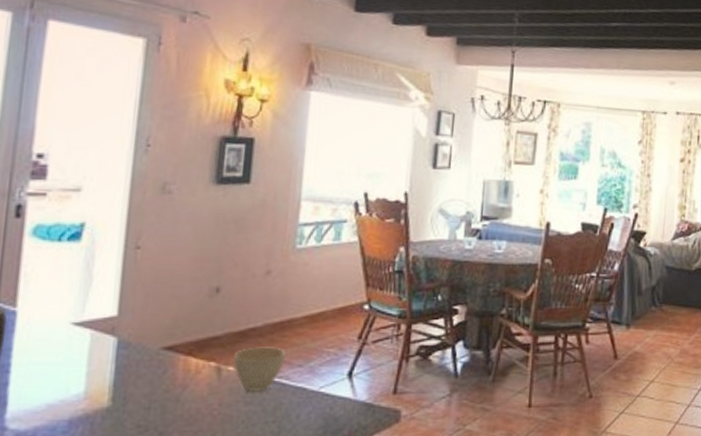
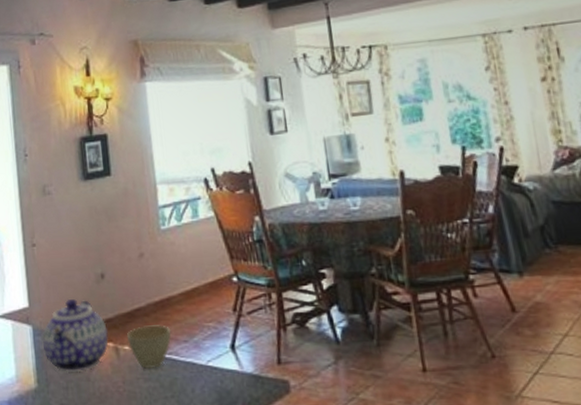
teapot: none [127,311,212,391] -> present [42,298,109,372]

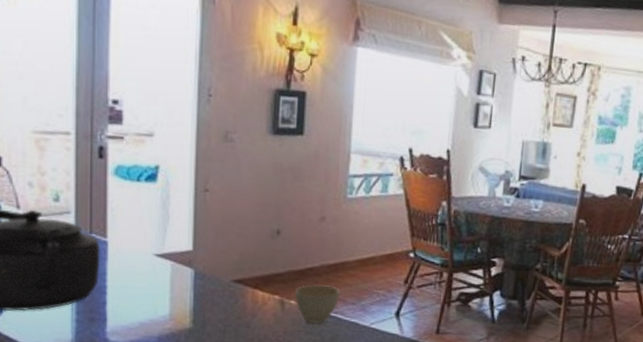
teapot: present [42,298,109,372] -> none [203,249,276,319]

